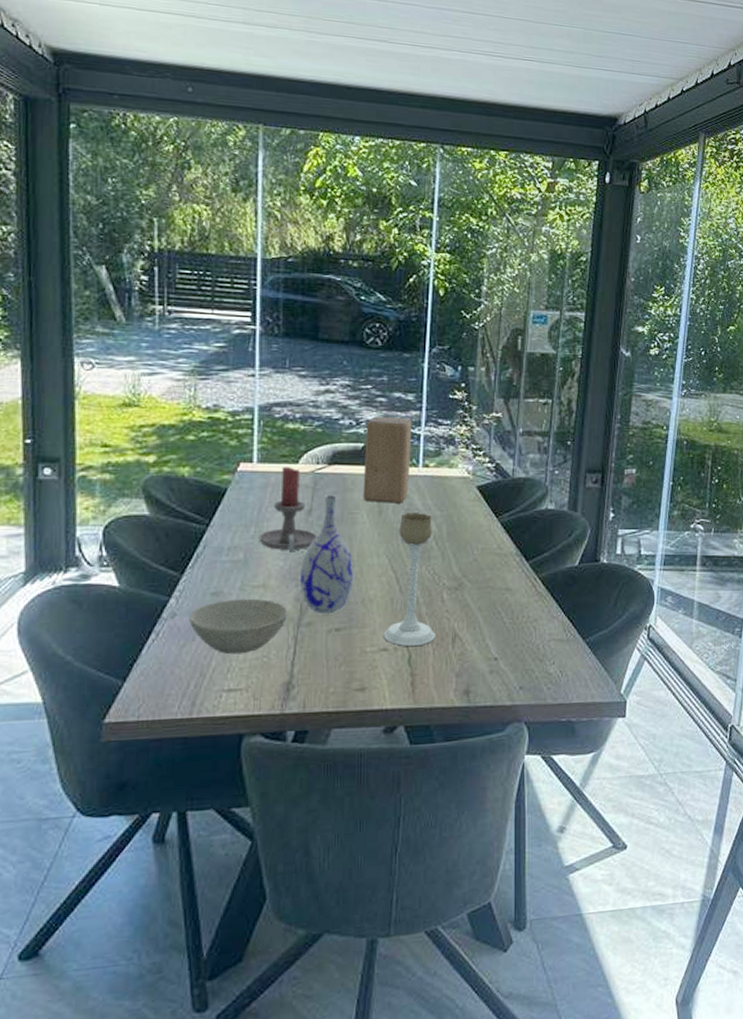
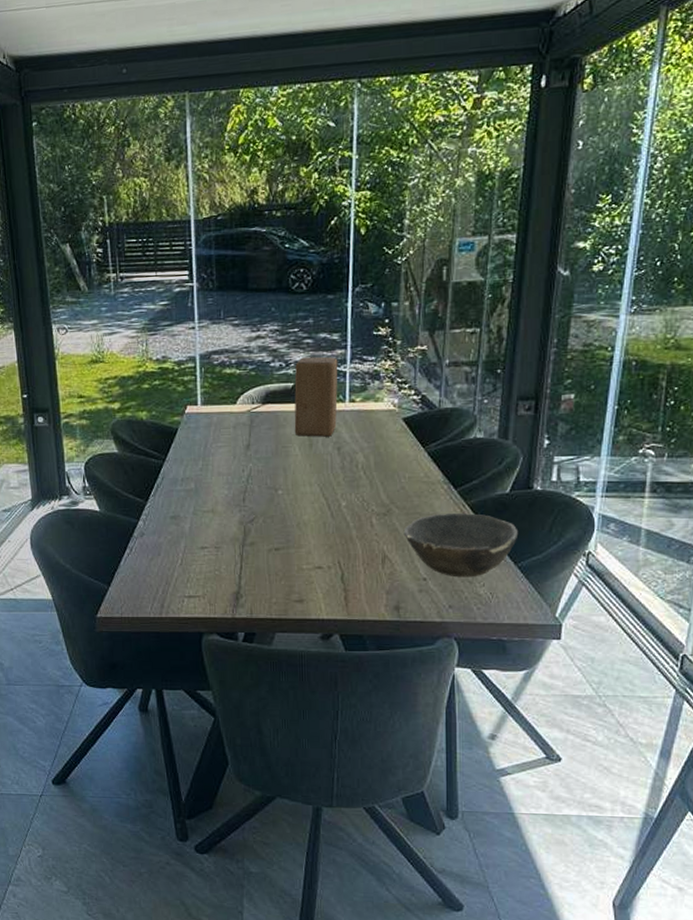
bowl: present [189,598,288,655] -> none [154,521,234,568]
candle holder: present [258,467,318,551] -> none [206,408,256,481]
vase: present [300,495,354,615] -> none [243,431,290,536]
candle holder: present [383,513,435,647] -> none [318,445,366,566]
bowl: none [475,586,587,656] -> present [403,512,519,578]

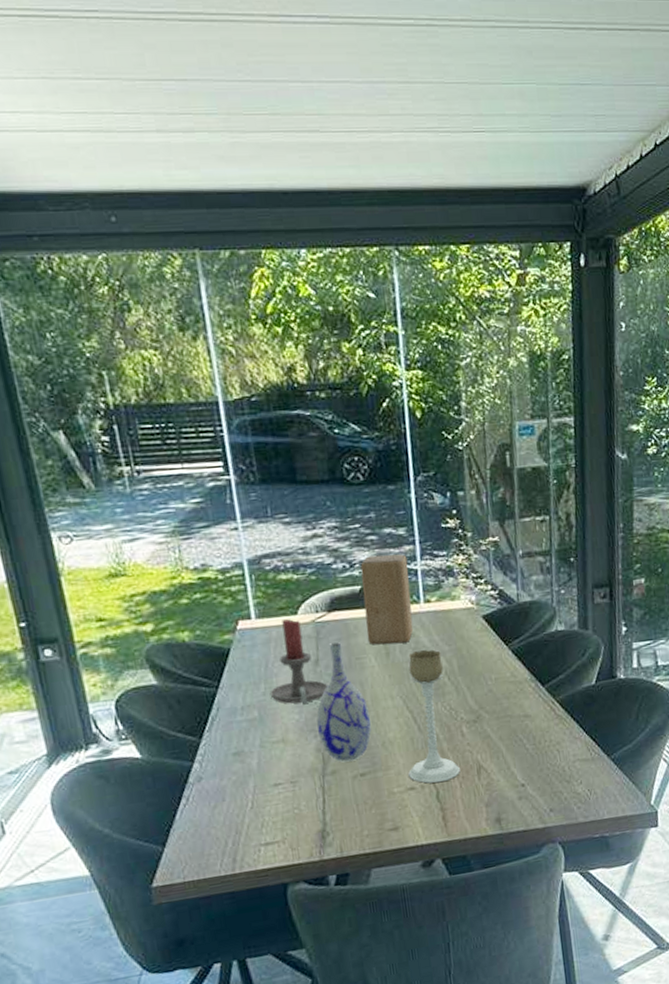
candle holder: none [206,408,256,481] -> present [269,619,329,704]
vase: none [243,431,290,536] -> present [316,642,372,763]
candle holder: none [318,445,366,566] -> present [408,649,460,783]
bowl: present [403,512,519,578] -> none [496,709,608,779]

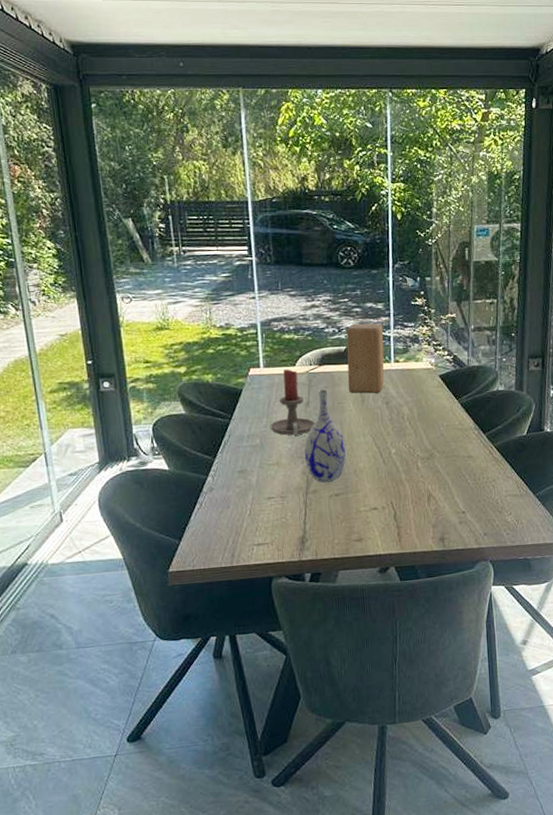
candle holder: present [408,649,460,783] -> none [373,399,414,506]

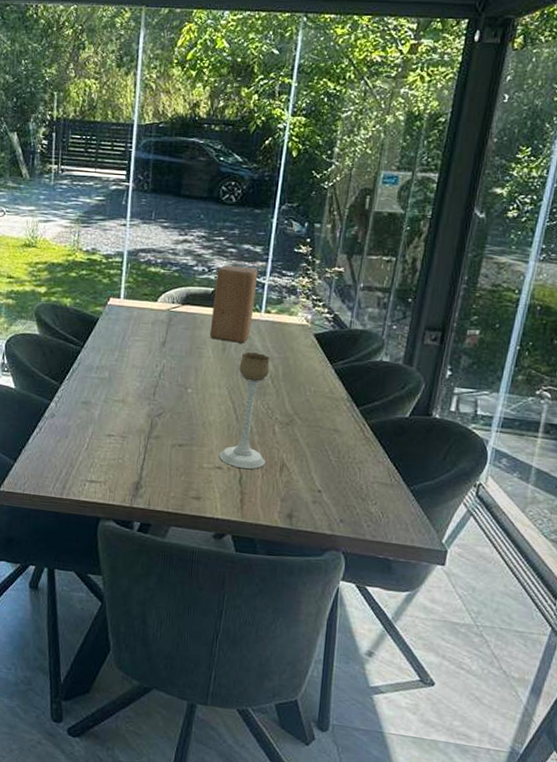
candle holder: present [270,369,315,436] -> none [121,304,169,375]
vase: present [304,390,347,484] -> none [152,331,198,432]
candle holder: none [373,399,414,506] -> present [219,352,270,469]

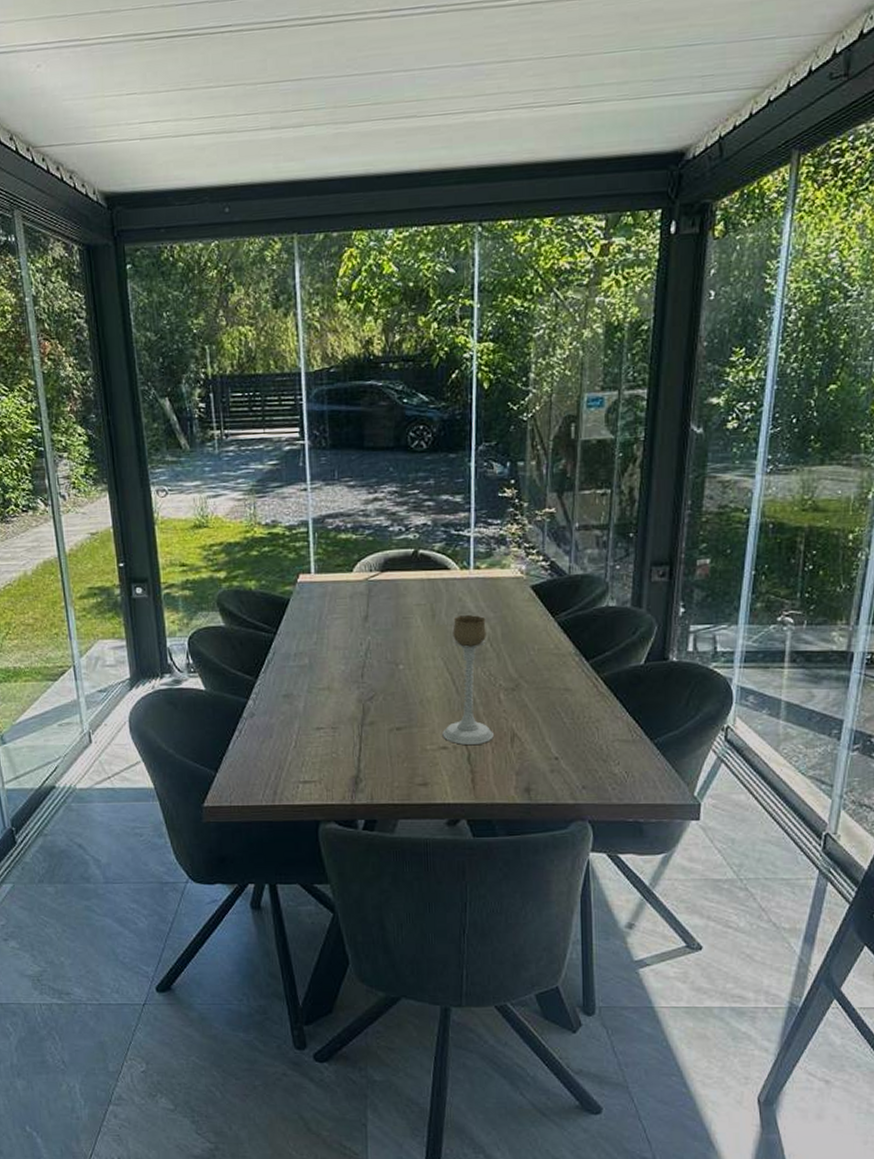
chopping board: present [209,265,258,343] -> none [415,520,462,607]

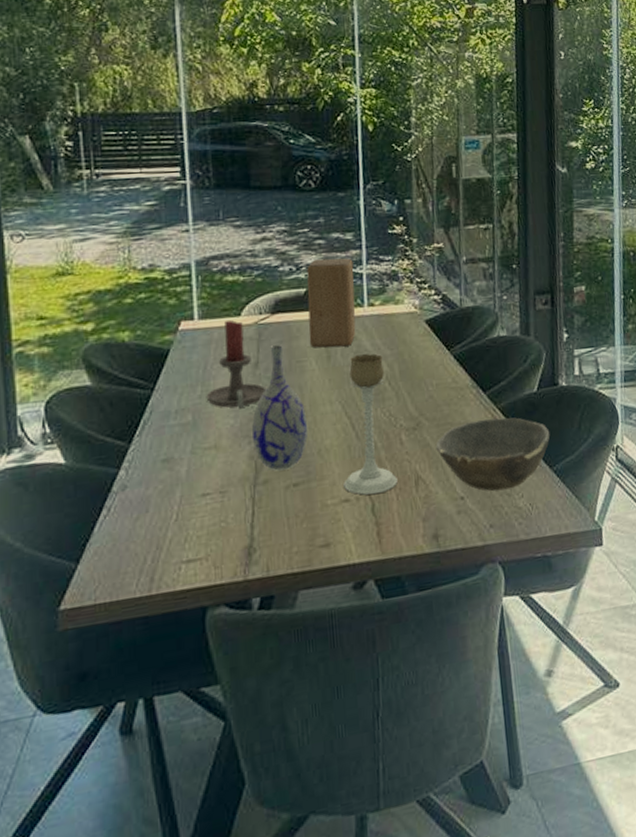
candle holder: none [321,576,375,656] -> present [206,320,267,408]
vase: none [361,601,412,715] -> present [252,345,309,471]
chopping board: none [415,520,462,607] -> present [307,258,356,348]
bowl: none [533,686,654,756] -> present [435,417,551,491]

